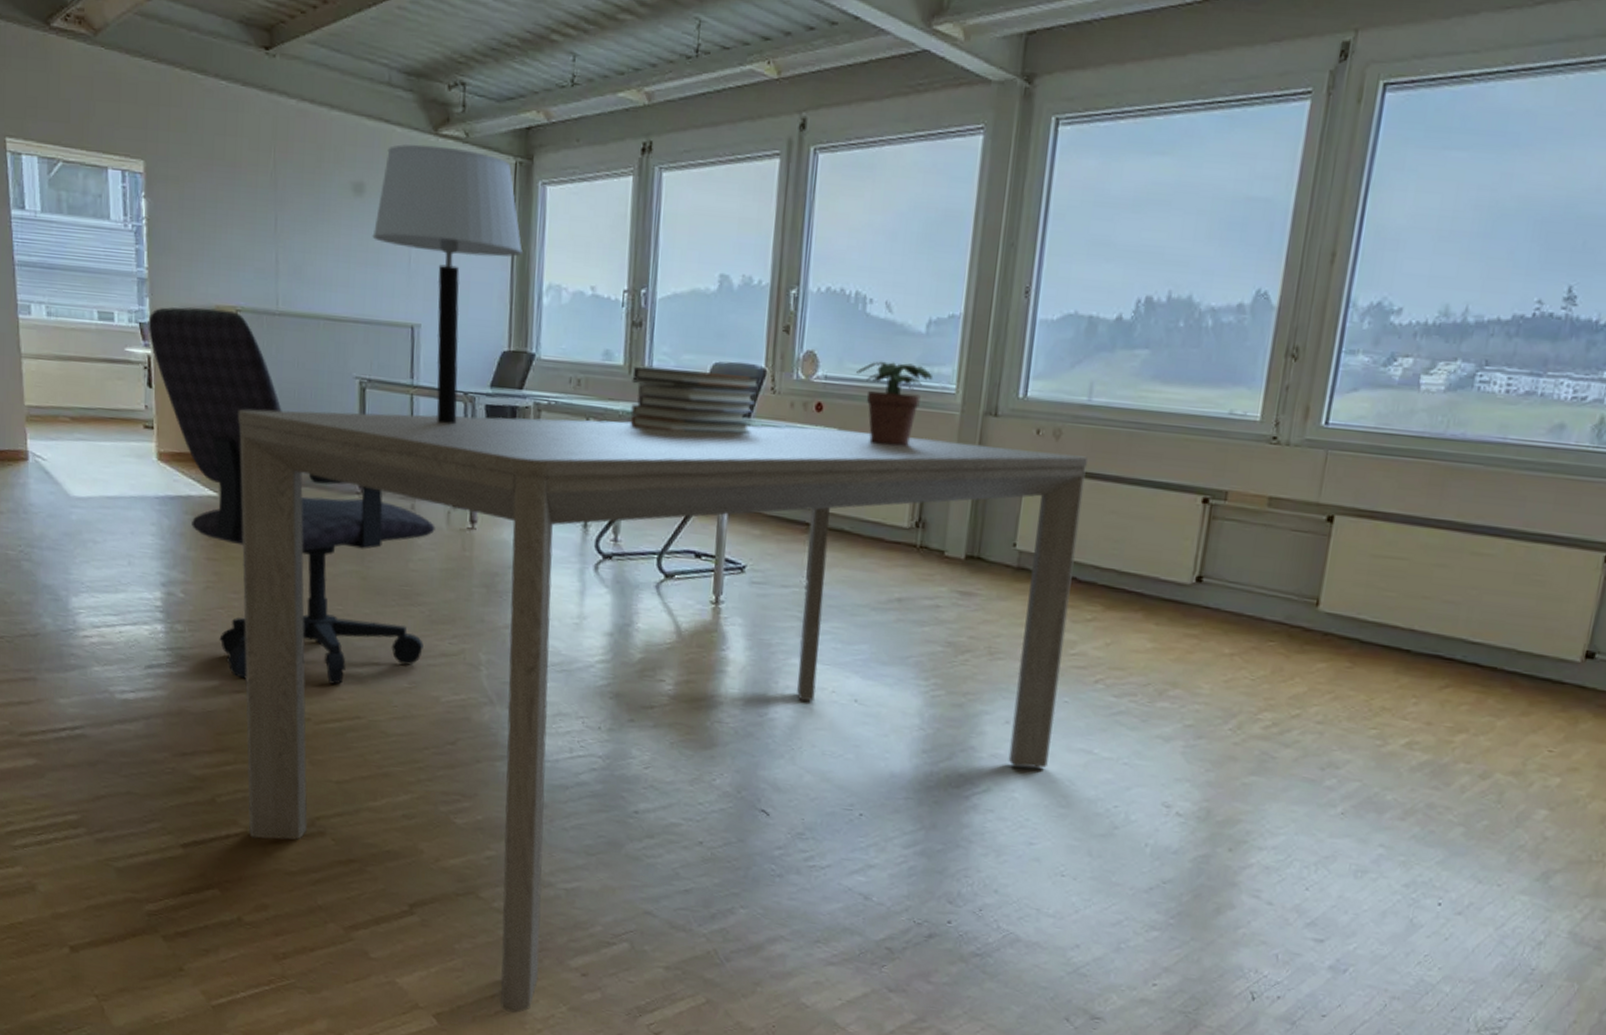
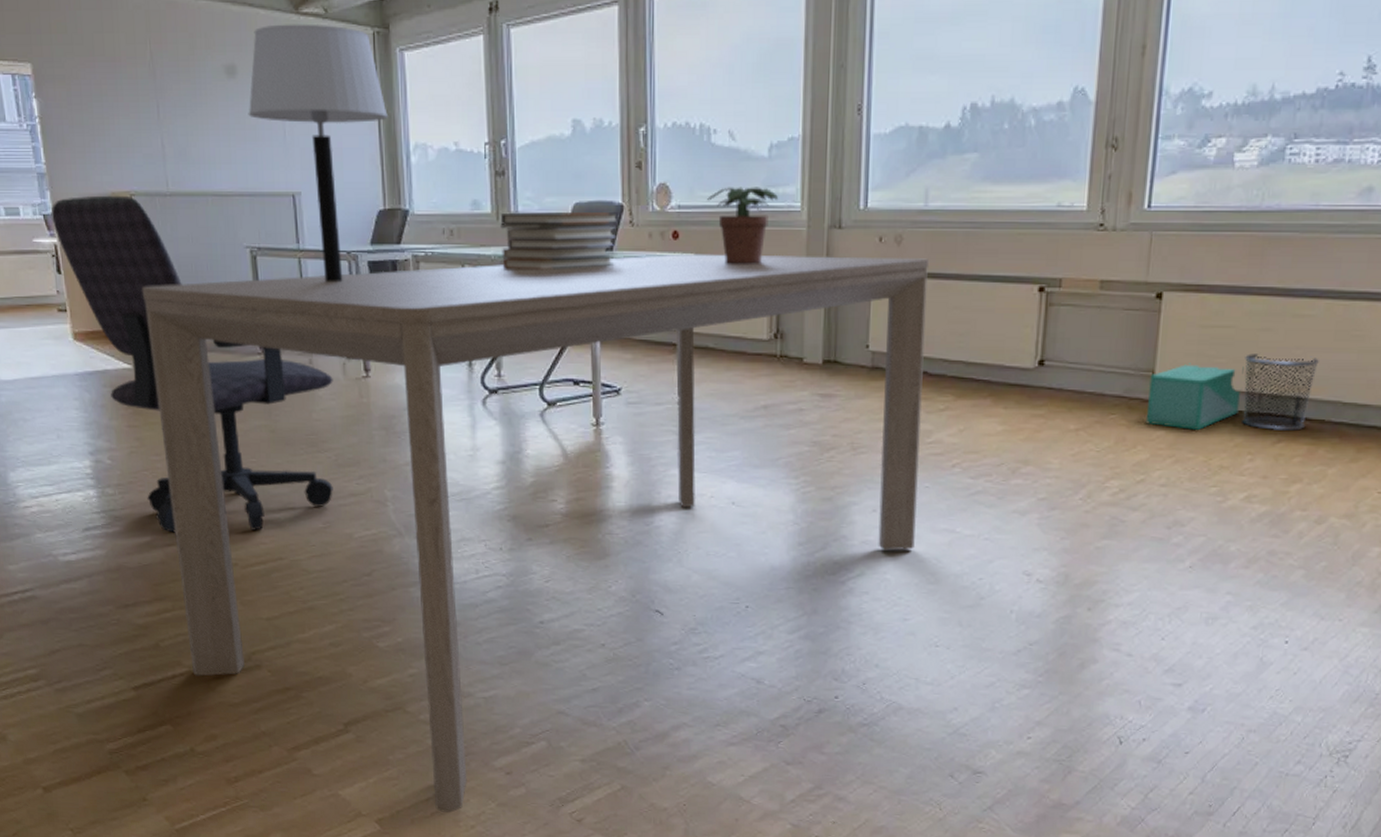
storage bin: none [1305,593,1415,668] -> present [1145,363,1244,431]
waste bin: none [1409,589,1495,677] -> present [1242,354,1319,431]

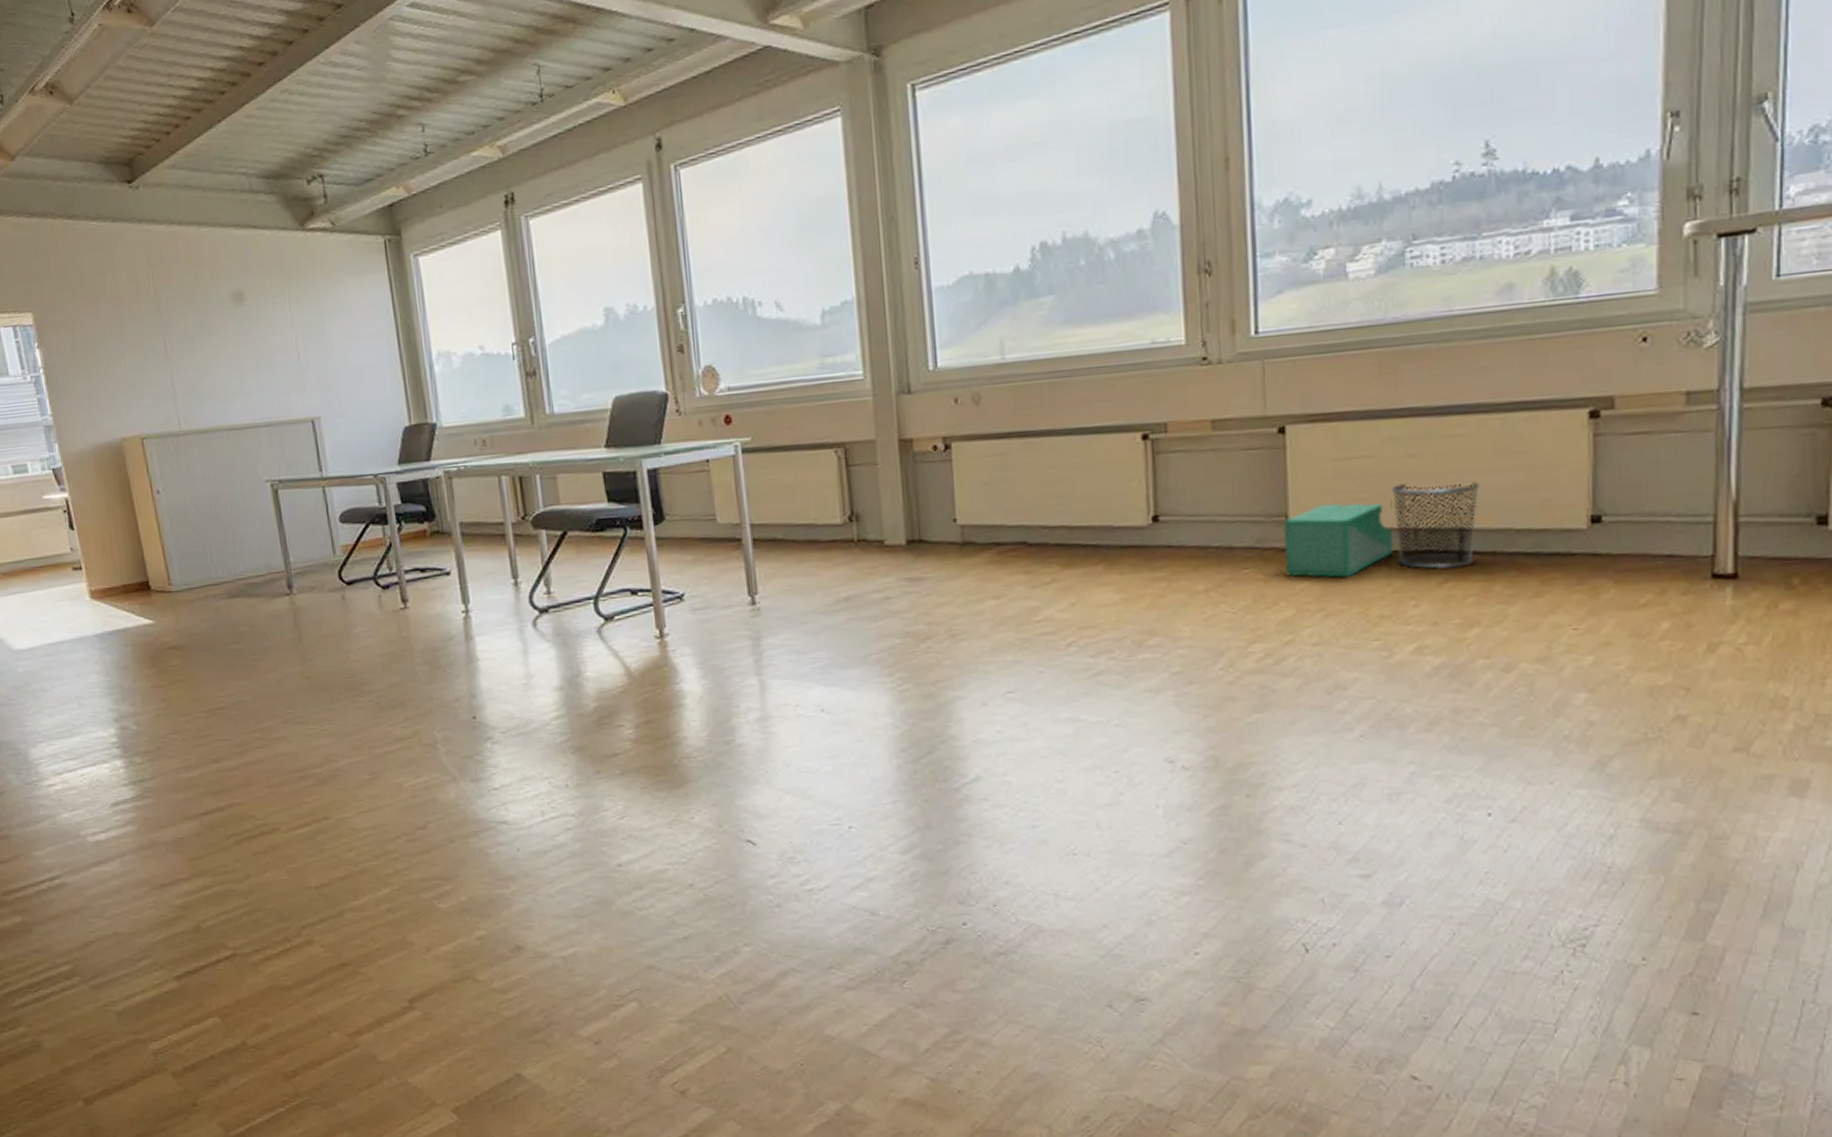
office chair: present [51,195,333,533] -> none [60,439,378,800]
dining table: present [142,253,930,813] -> none [159,416,1035,1094]
table lamp: present [248,23,388,283] -> none [259,238,407,510]
book stack: present [500,211,619,270] -> none [535,401,665,476]
potted plant: present [707,187,779,264] -> none [759,358,838,446]

